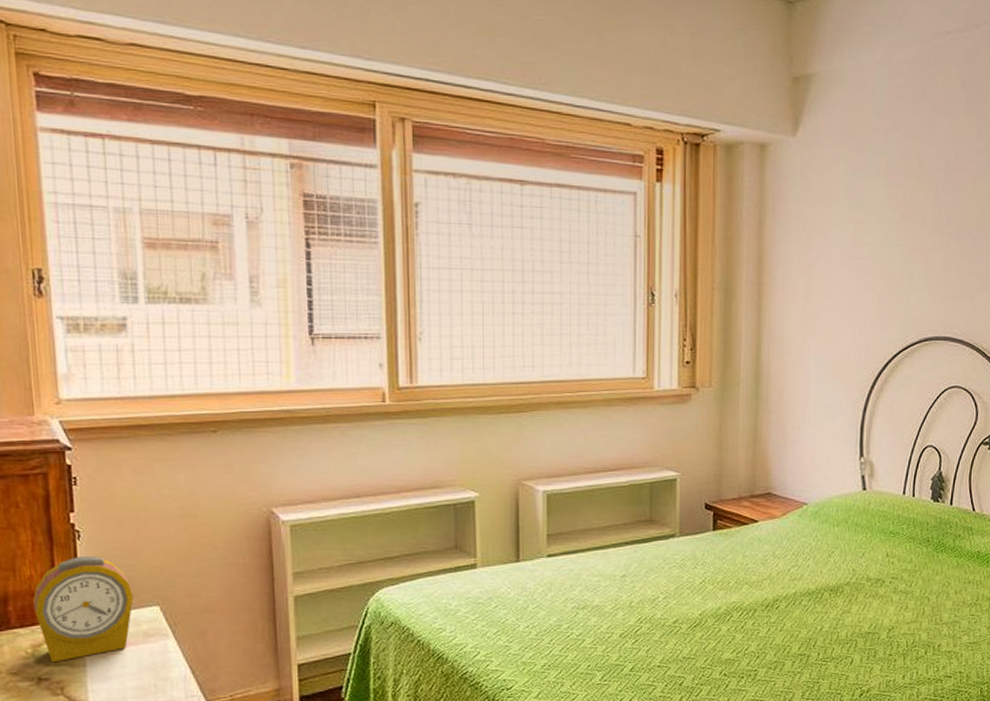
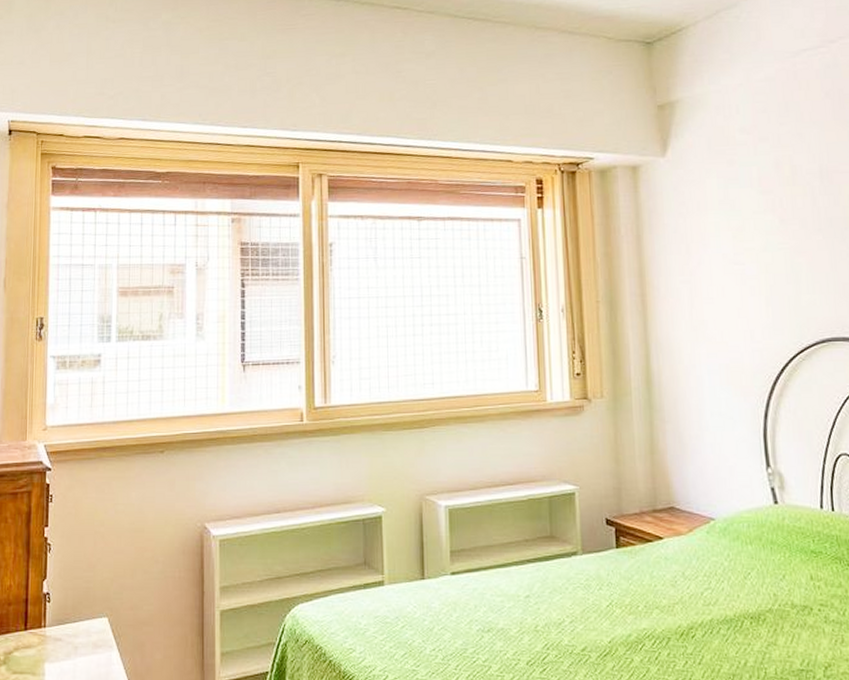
alarm clock: present [33,555,133,663] -> none [9,567,88,671]

